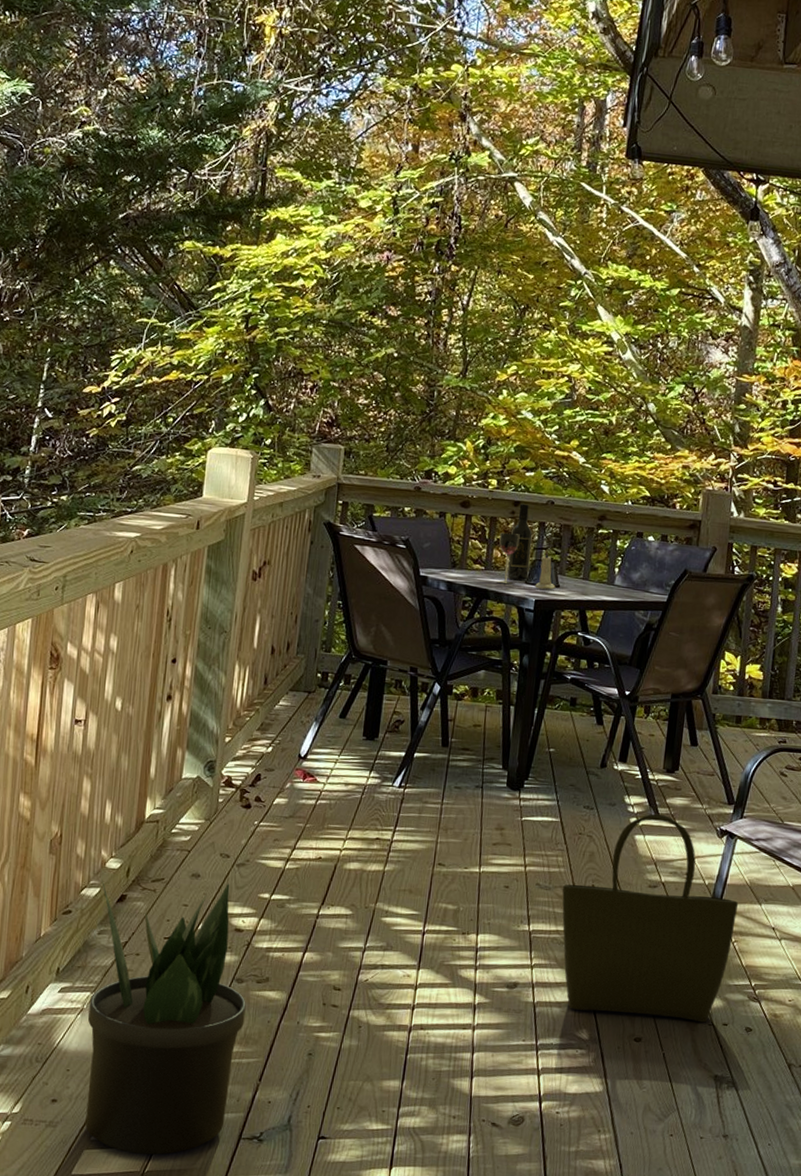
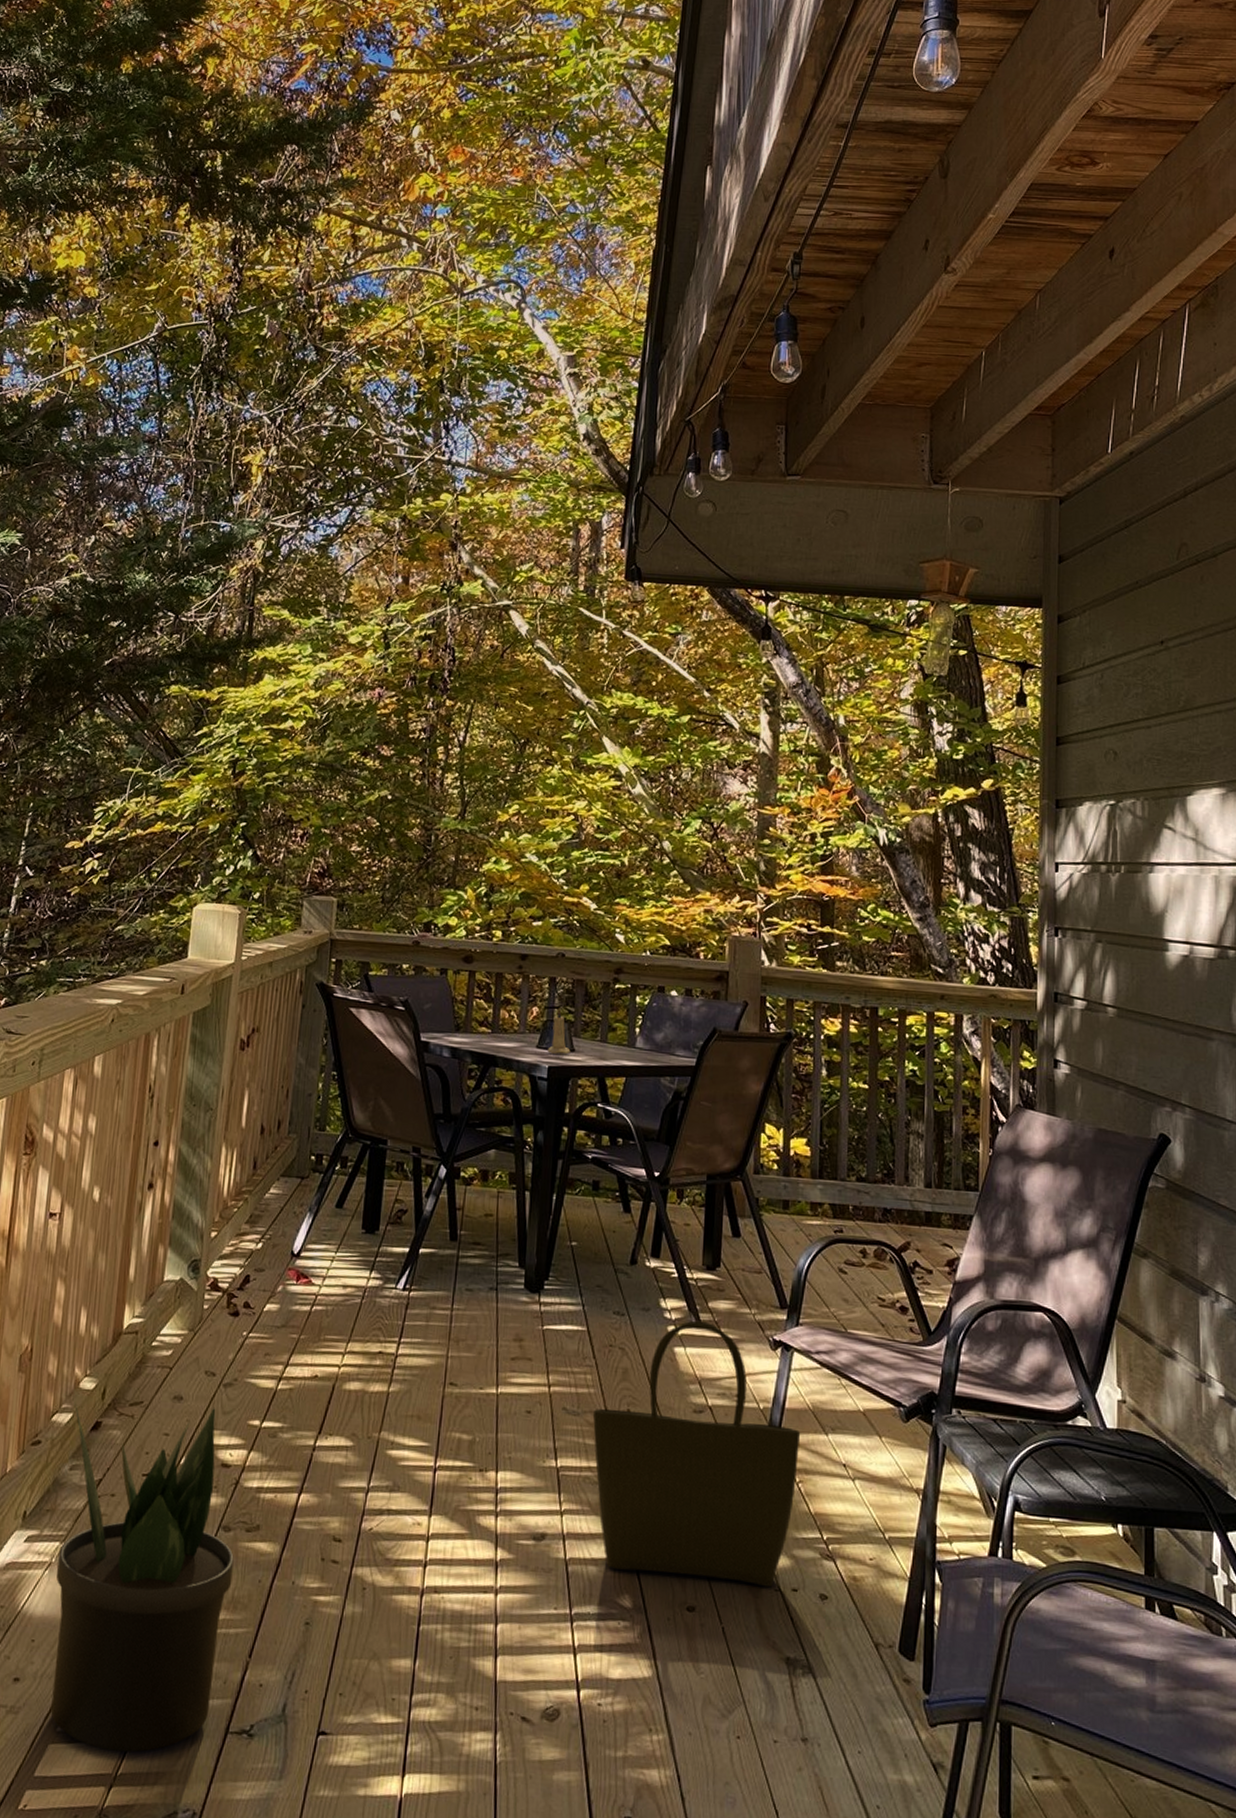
wineglass: present [497,532,520,585] -> none [505,990,529,1049]
wine bottle: present [507,503,533,581] -> none [516,957,543,1045]

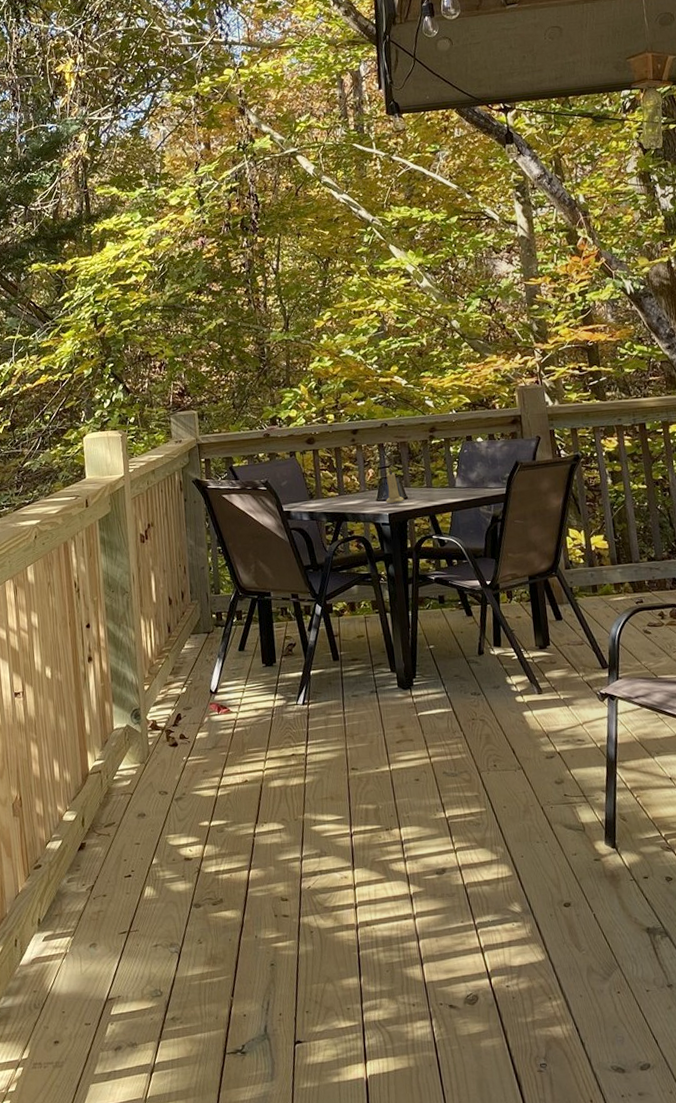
planter: present [50,1403,234,1753] -> none [62,818,209,1082]
tote bag: present [592,1320,801,1588] -> none [467,688,635,885]

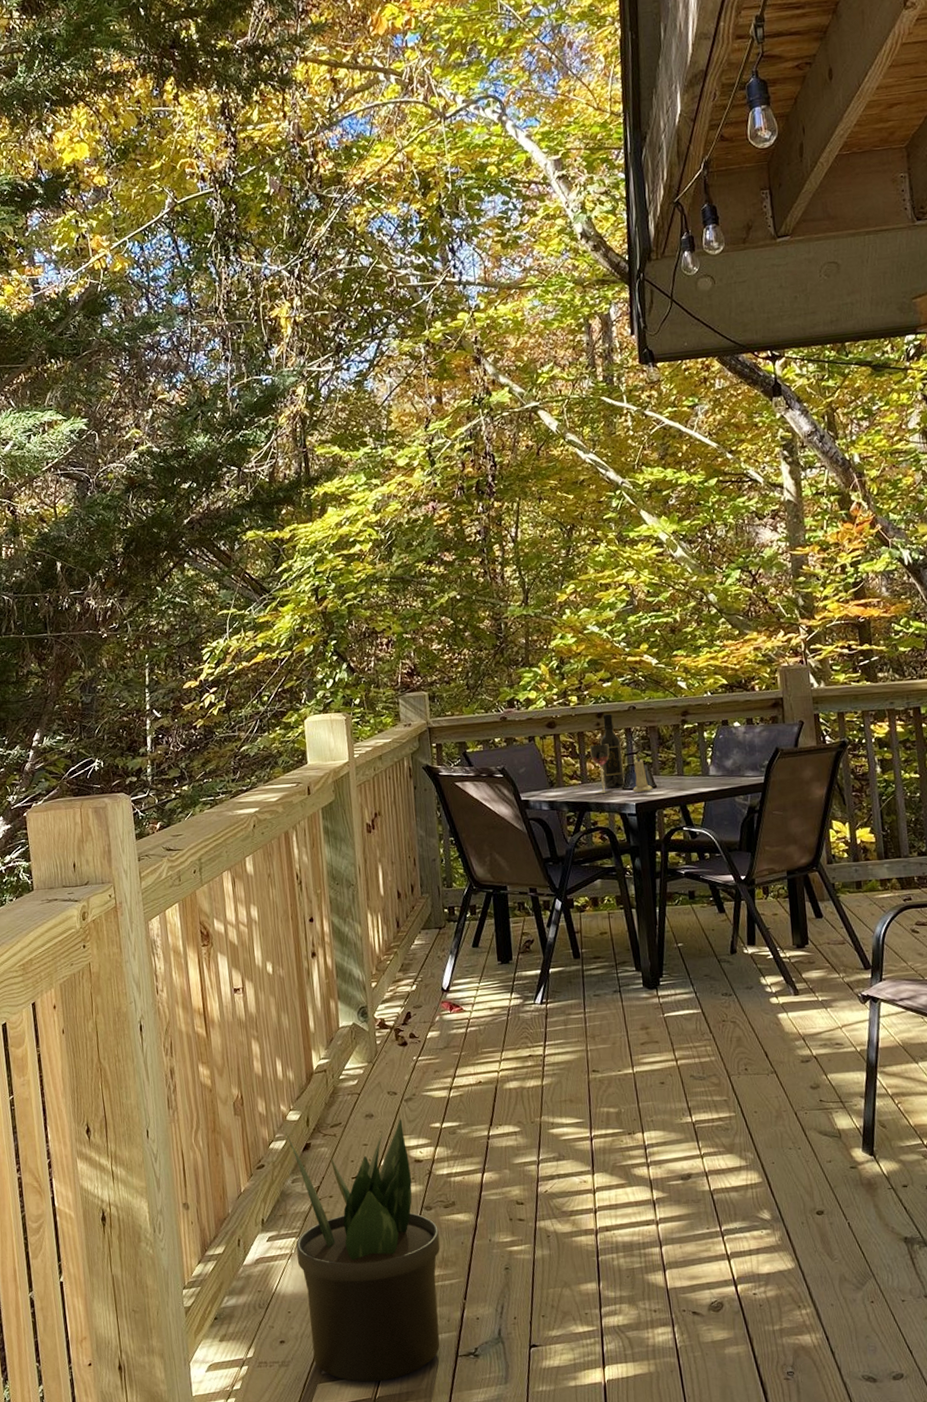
planter: none [62,818,209,1082] -> present [286,1119,440,1382]
wineglass: none [345,458,367,505] -> present [589,744,612,794]
wine bottle: none [355,430,379,500] -> present [600,713,625,789]

